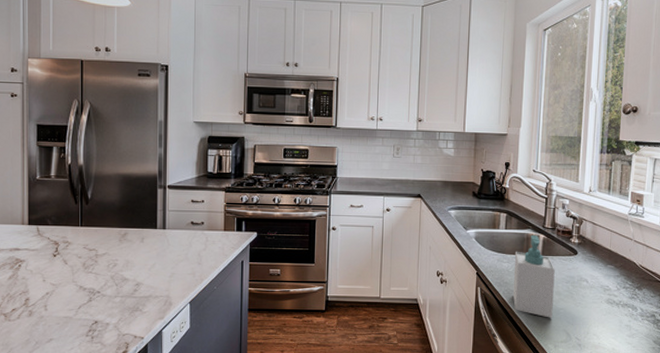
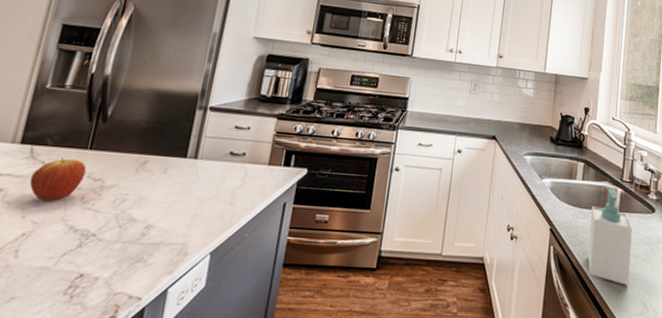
fruit: none [42,234,82,269] -> present [29,158,87,202]

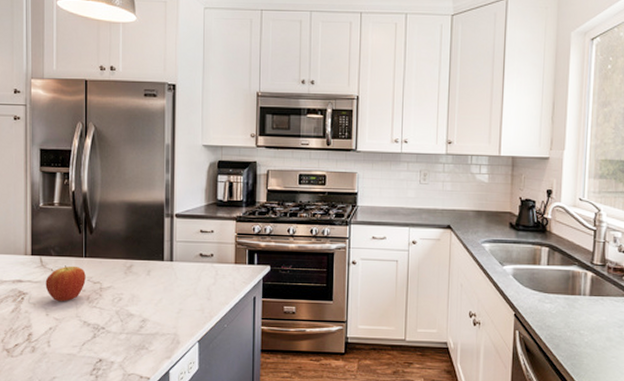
soap bottle: present [587,187,632,285] -> none [556,271,605,367]

